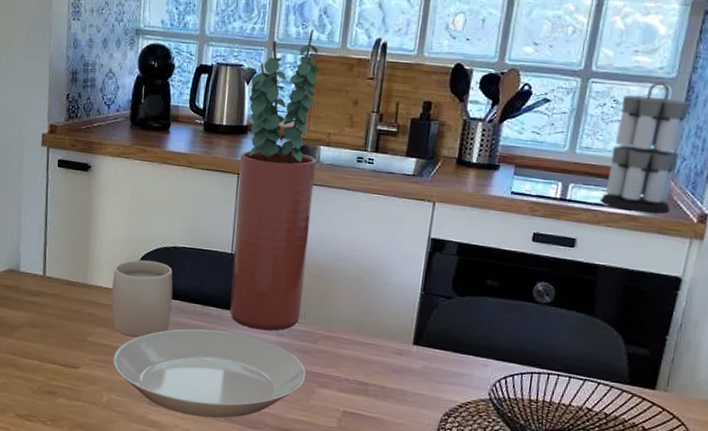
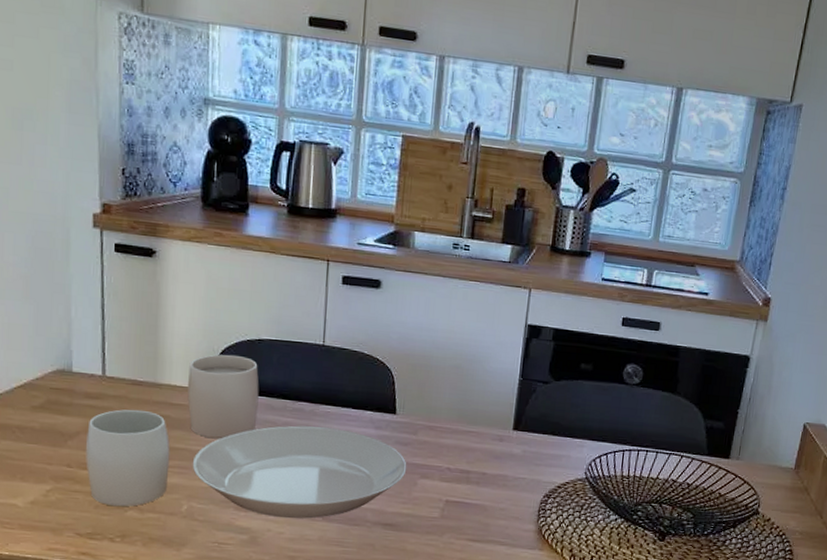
mug: none [26,306,96,394] -> present [85,409,171,507]
vase: present [229,28,320,331] -> none [323,108,412,424]
spice rack: present [600,81,691,214] -> none [681,175,756,298]

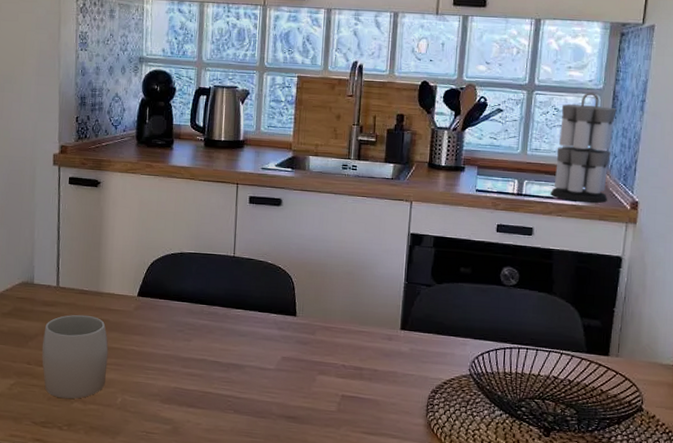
mug: present [187,354,260,439] -> none [123,266,181,340]
plate: present [192,425,407,519] -> none [126,327,307,411]
spice rack: none [681,175,756,298] -> present [551,92,617,203]

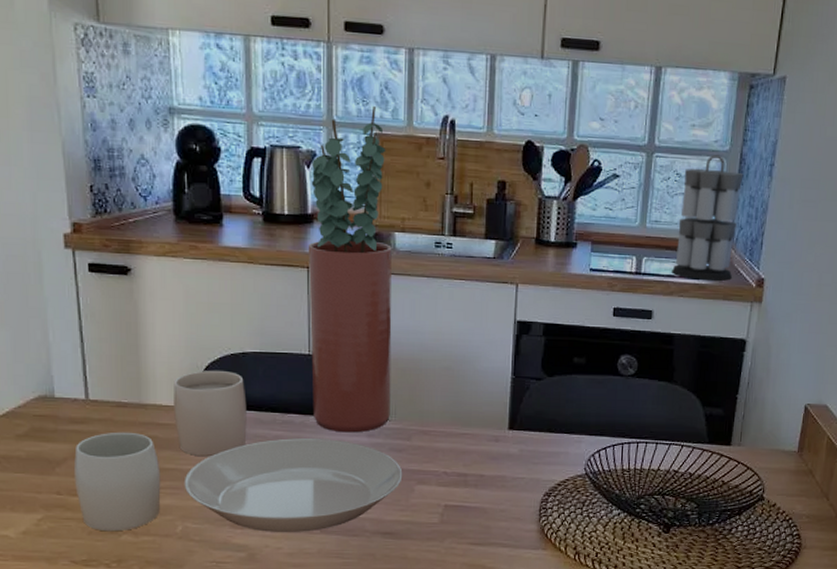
mug: none [123,266,181,340] -> present [174,370,247,457]
plate: none [126,327,307,411] -> present [184,438,403,532]
vase: none [234,54,306,326] -> present [308,105,393,433]

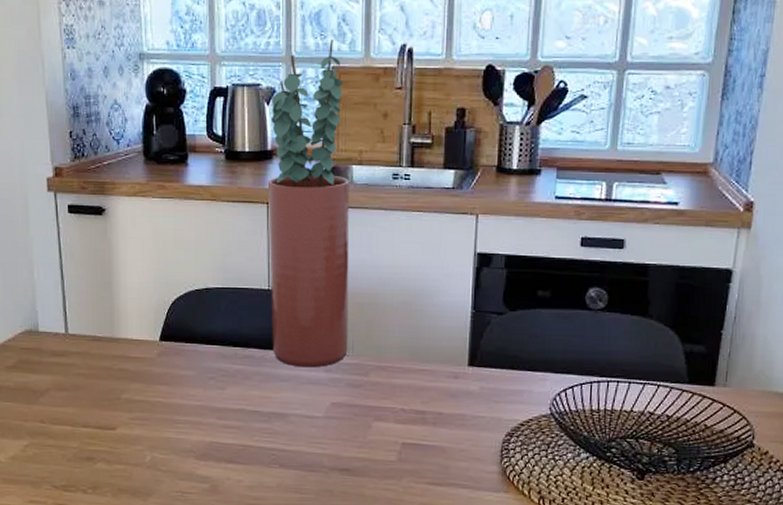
mug: present [73,432,161,532] -> none [55,364,132,460]
mug: present [174,370,247,457] -> none [143,305,210,390]
plate: present [184,438,403,532] -> none [152,372,360,466]
spice rack: present [672,154,744,281] -> none [646,68,729,205]

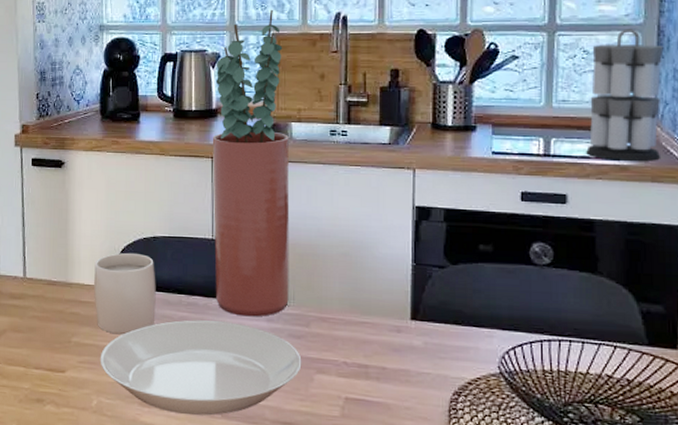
mug: none [143,305,210,390] -> present [94,252,156,335]
plate: none [152,372,360,466] -> present [100,320,302,416]
spice rack: none [646,68,729,205] -> present [586,28,664,161]

